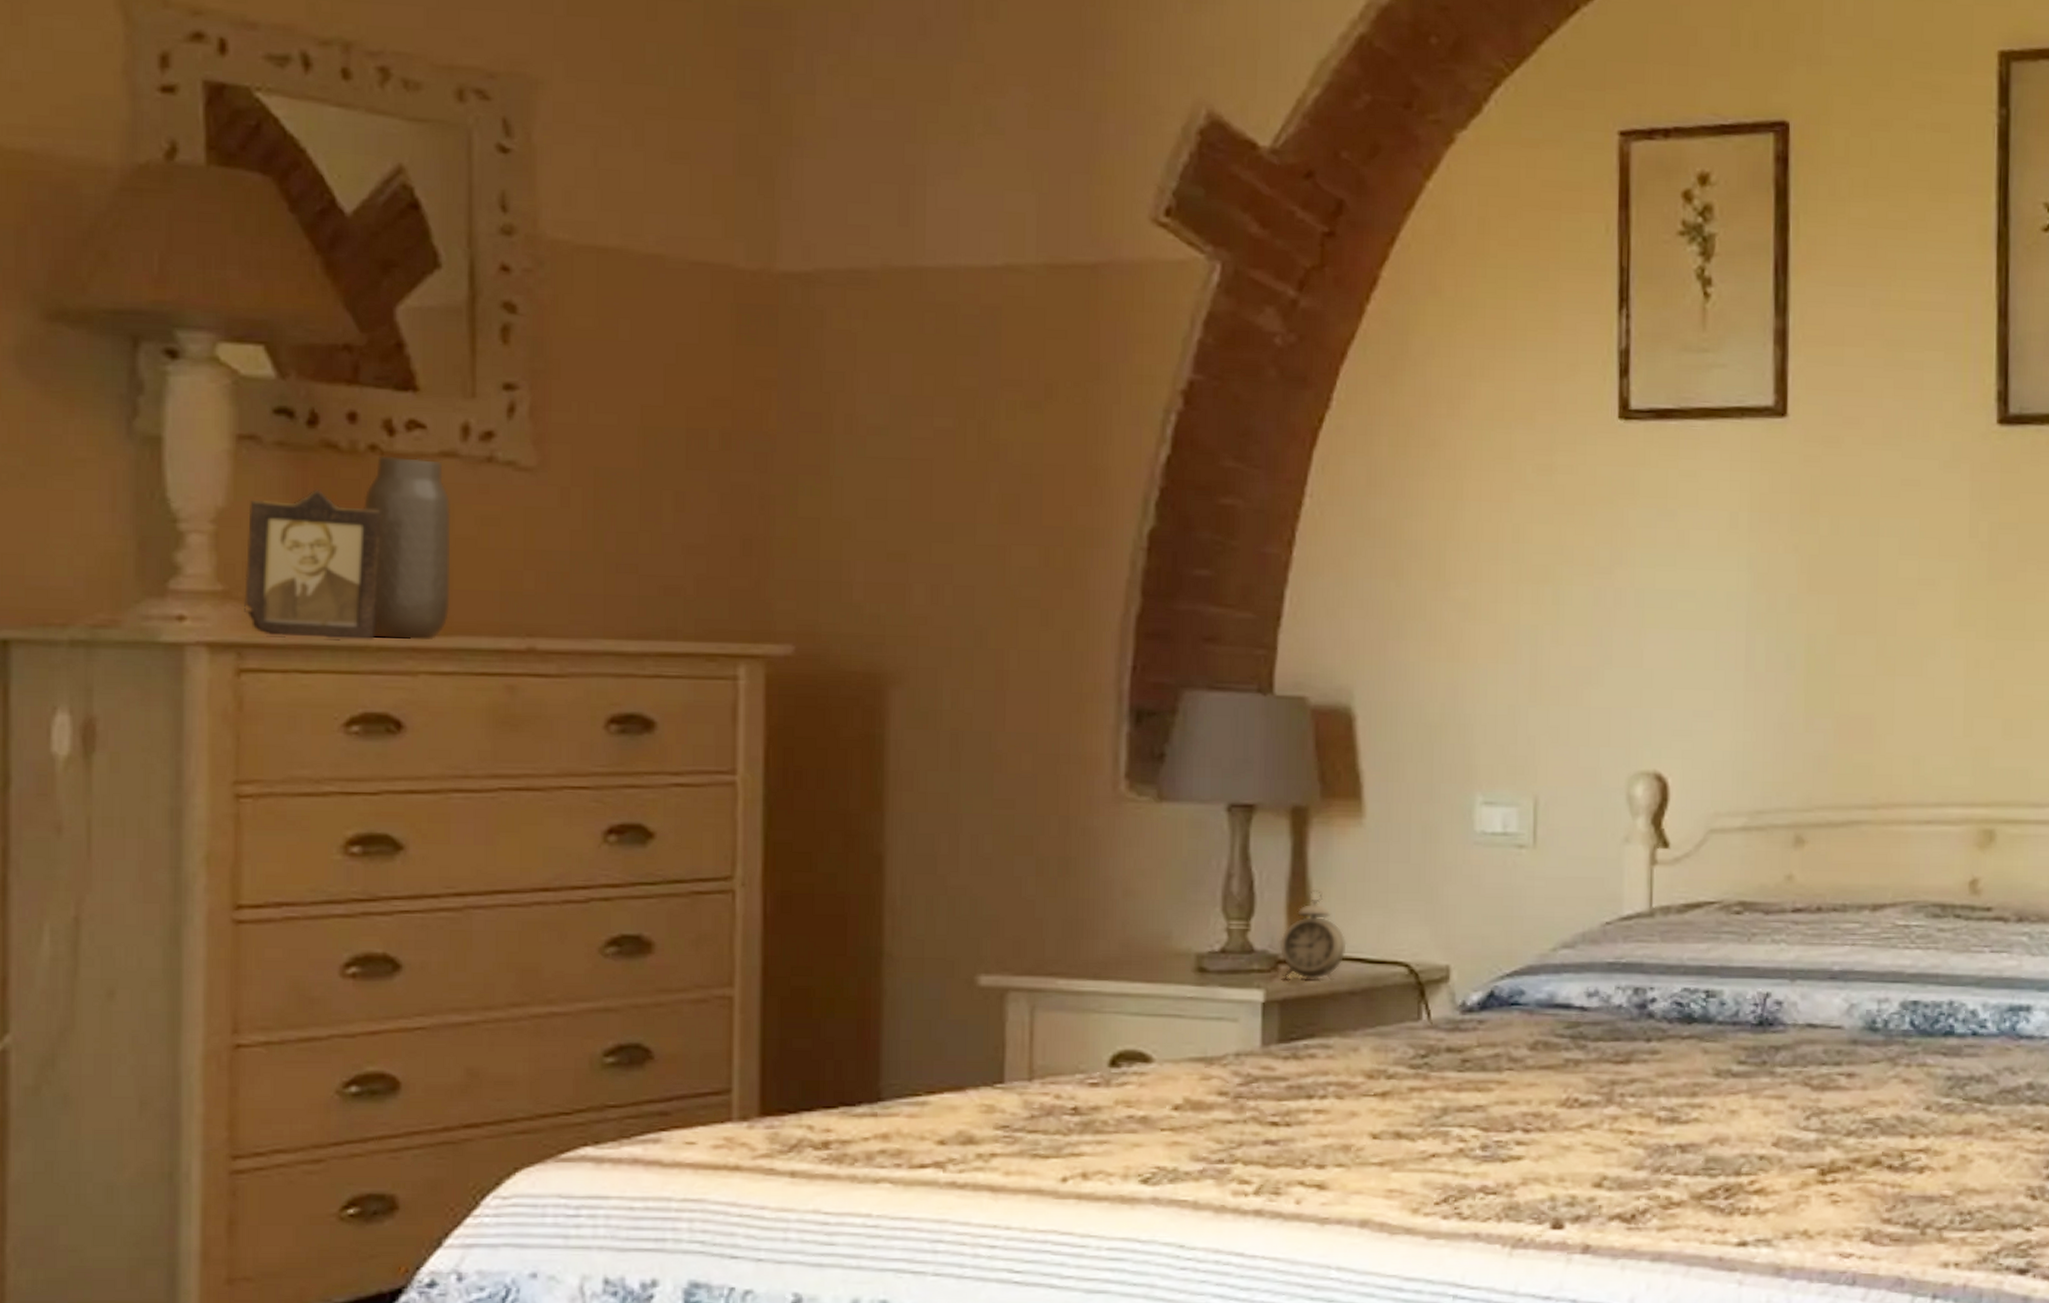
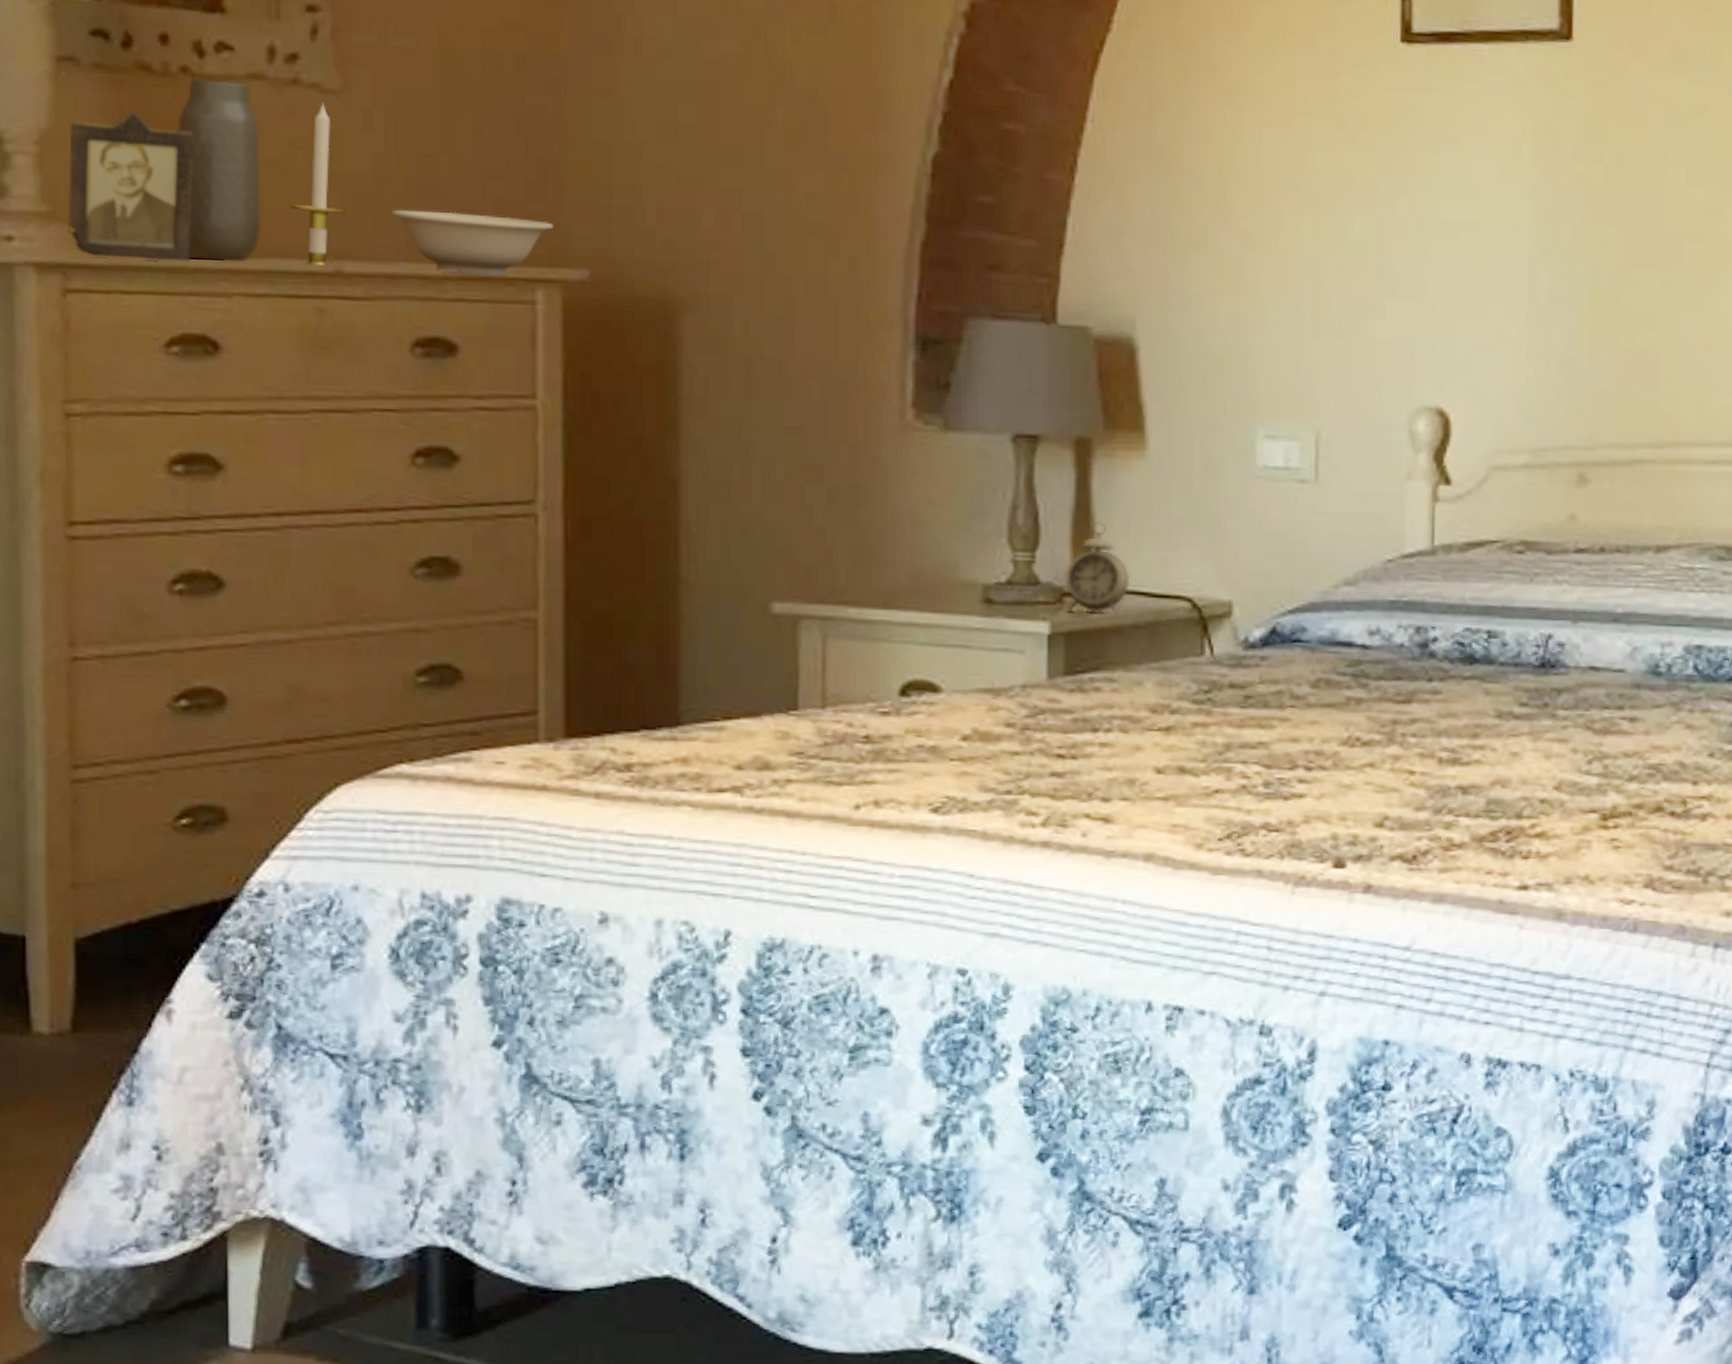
candle: none [481,480,543,643] -> present [290,102,349,266]
decorative bowl: none [588,586,757,654] -> present [391,209,553,278]

